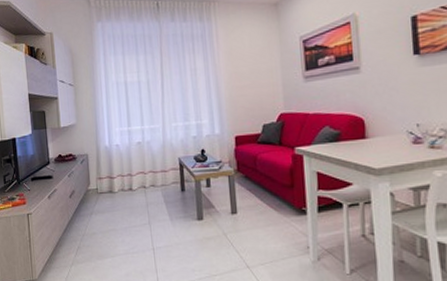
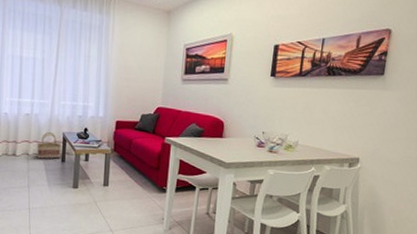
basket: none [152,158,180,191] -> present [36,131,61,159]

